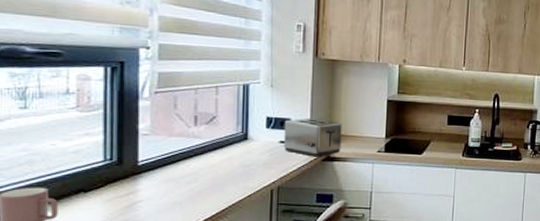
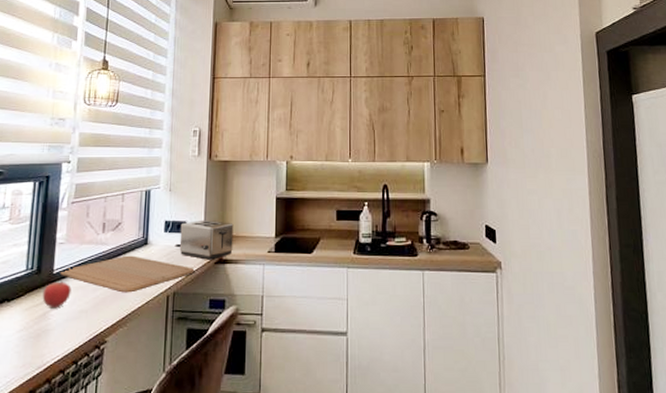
fruit: none [126,173,161,200] -> present [42,281,72,309]
chopping board: none [146,150,301,185] -> present [60,255,195,292]

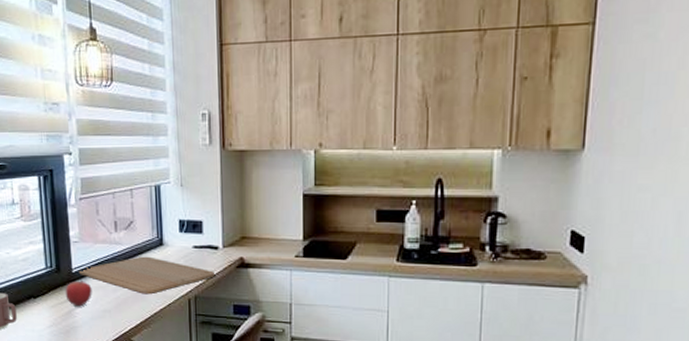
toaster: present [179,219,234,260] -> none [196,219,256,263]

